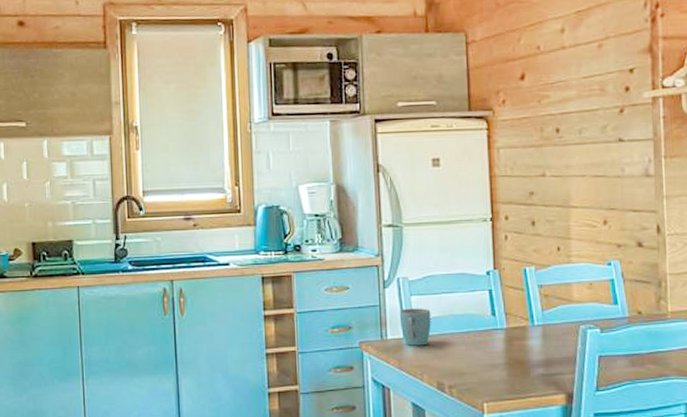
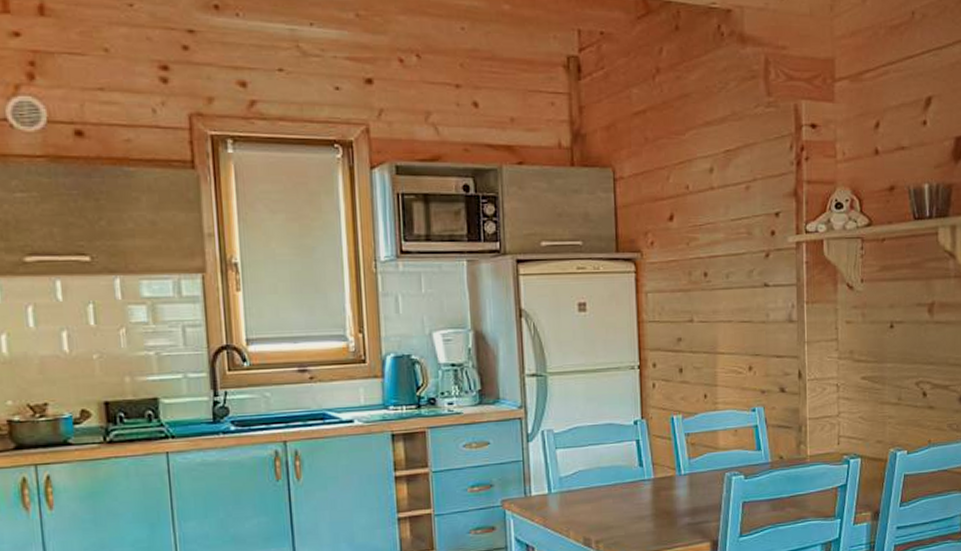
mug: present [399,308,431,346] -> none [544,461,578,502]

